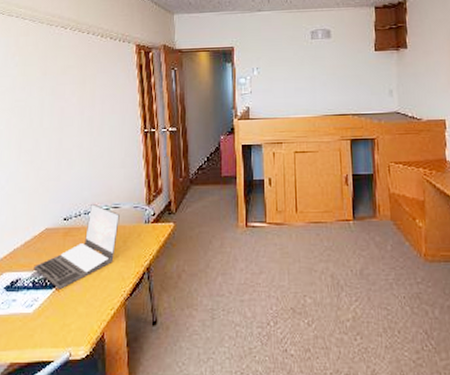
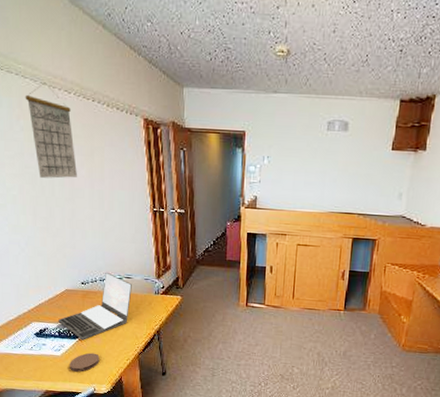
calendar: none [22,21,68,110] -> present [25,82,77,179]
coaster: none [42,305,79,333] -> present [70,352,100,372]

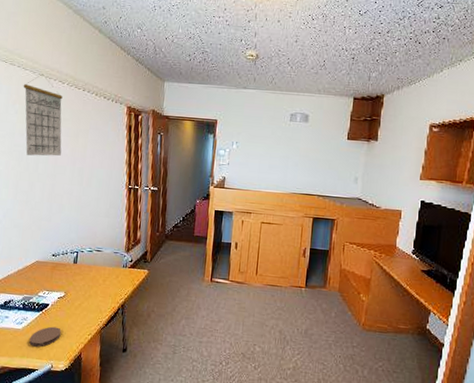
laptop: present [58,272,132,340] -> none [24,244,101,314]

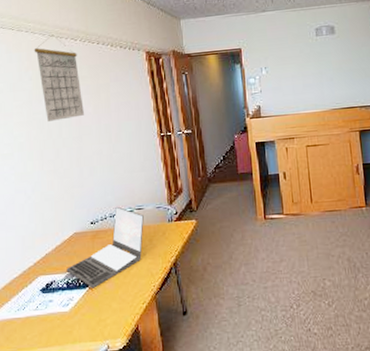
laptop: none [24,244,101,314] -> present [66,206,144,289]
coaster: present [29,326,61,347] -> none [79,301,113,328]

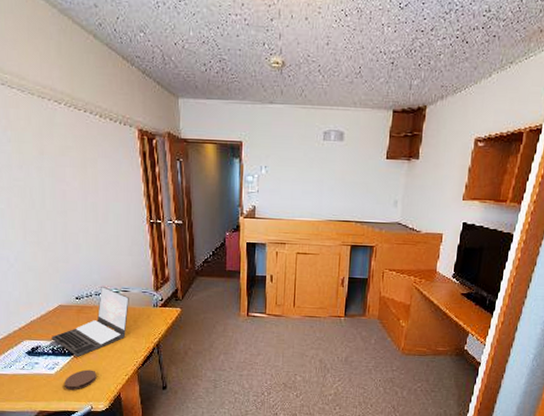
calendar: present [34,34,84,121] -> none [12,92,69,191]
coaster: none [79,301,113,328] -> present [64,369,97,390]

